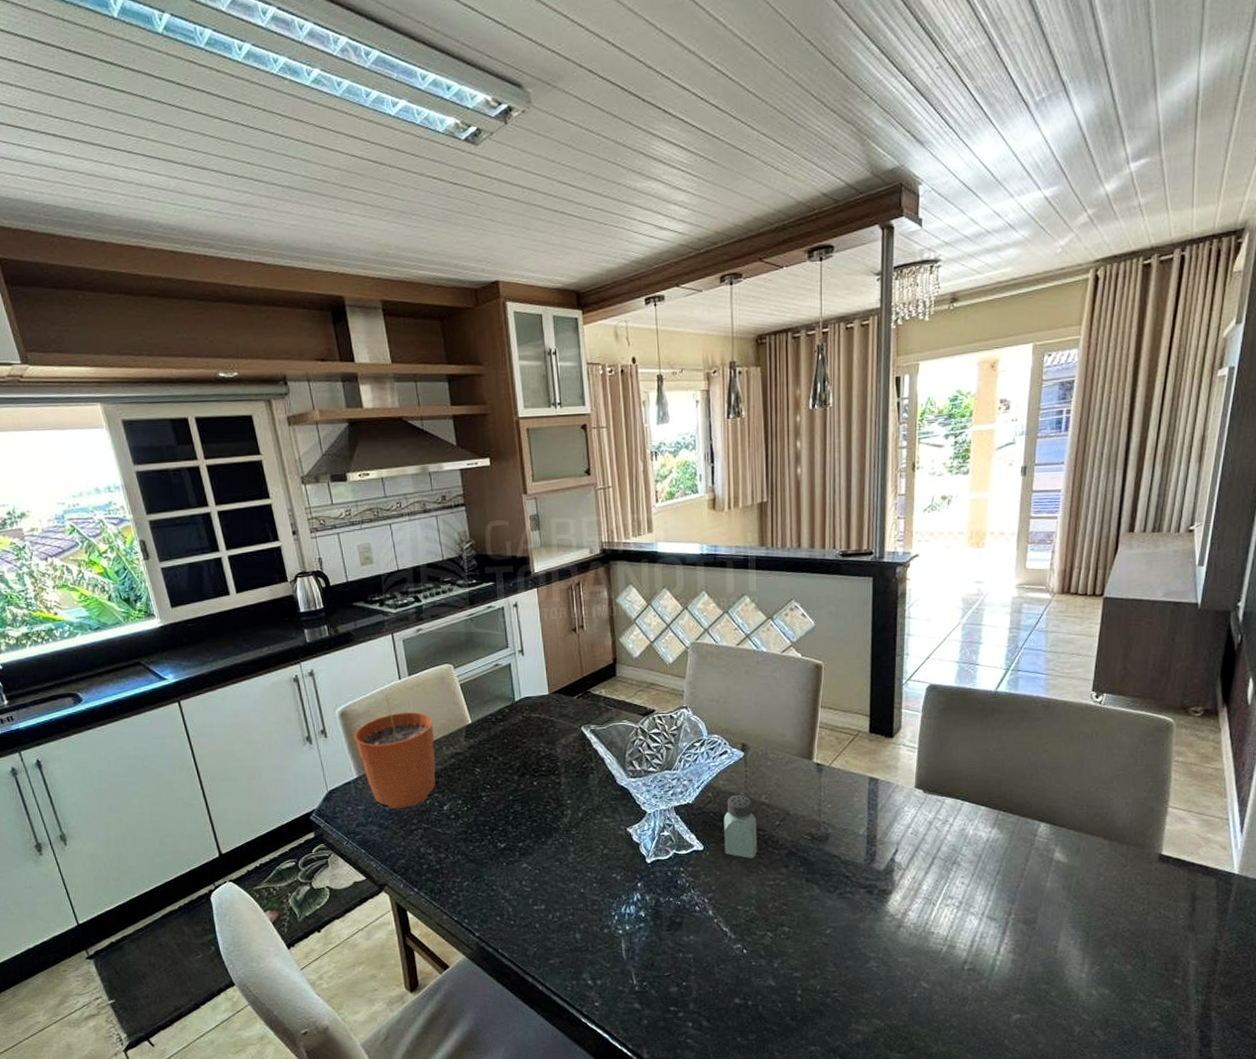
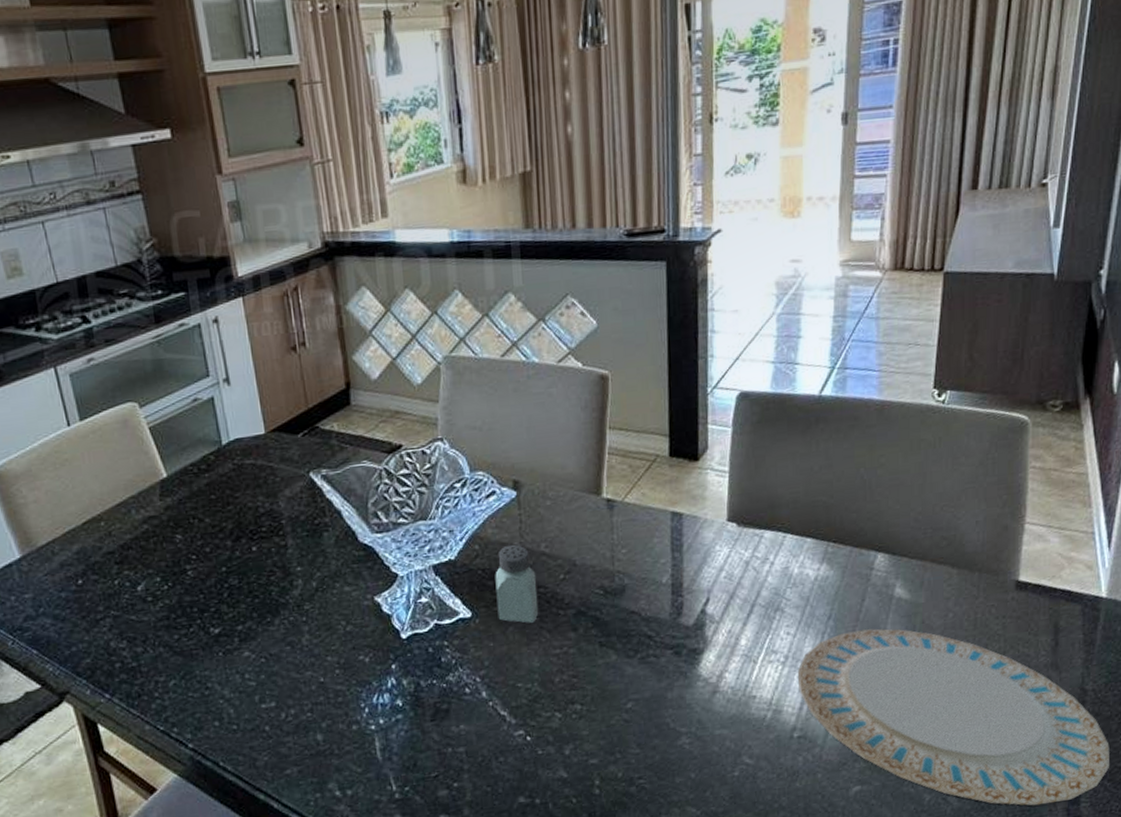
plant pot: present [353,688,436,809] -> none [12,438,125,595]
plate: none [969,885,1239,1045] -> present [797,628,1110,806]

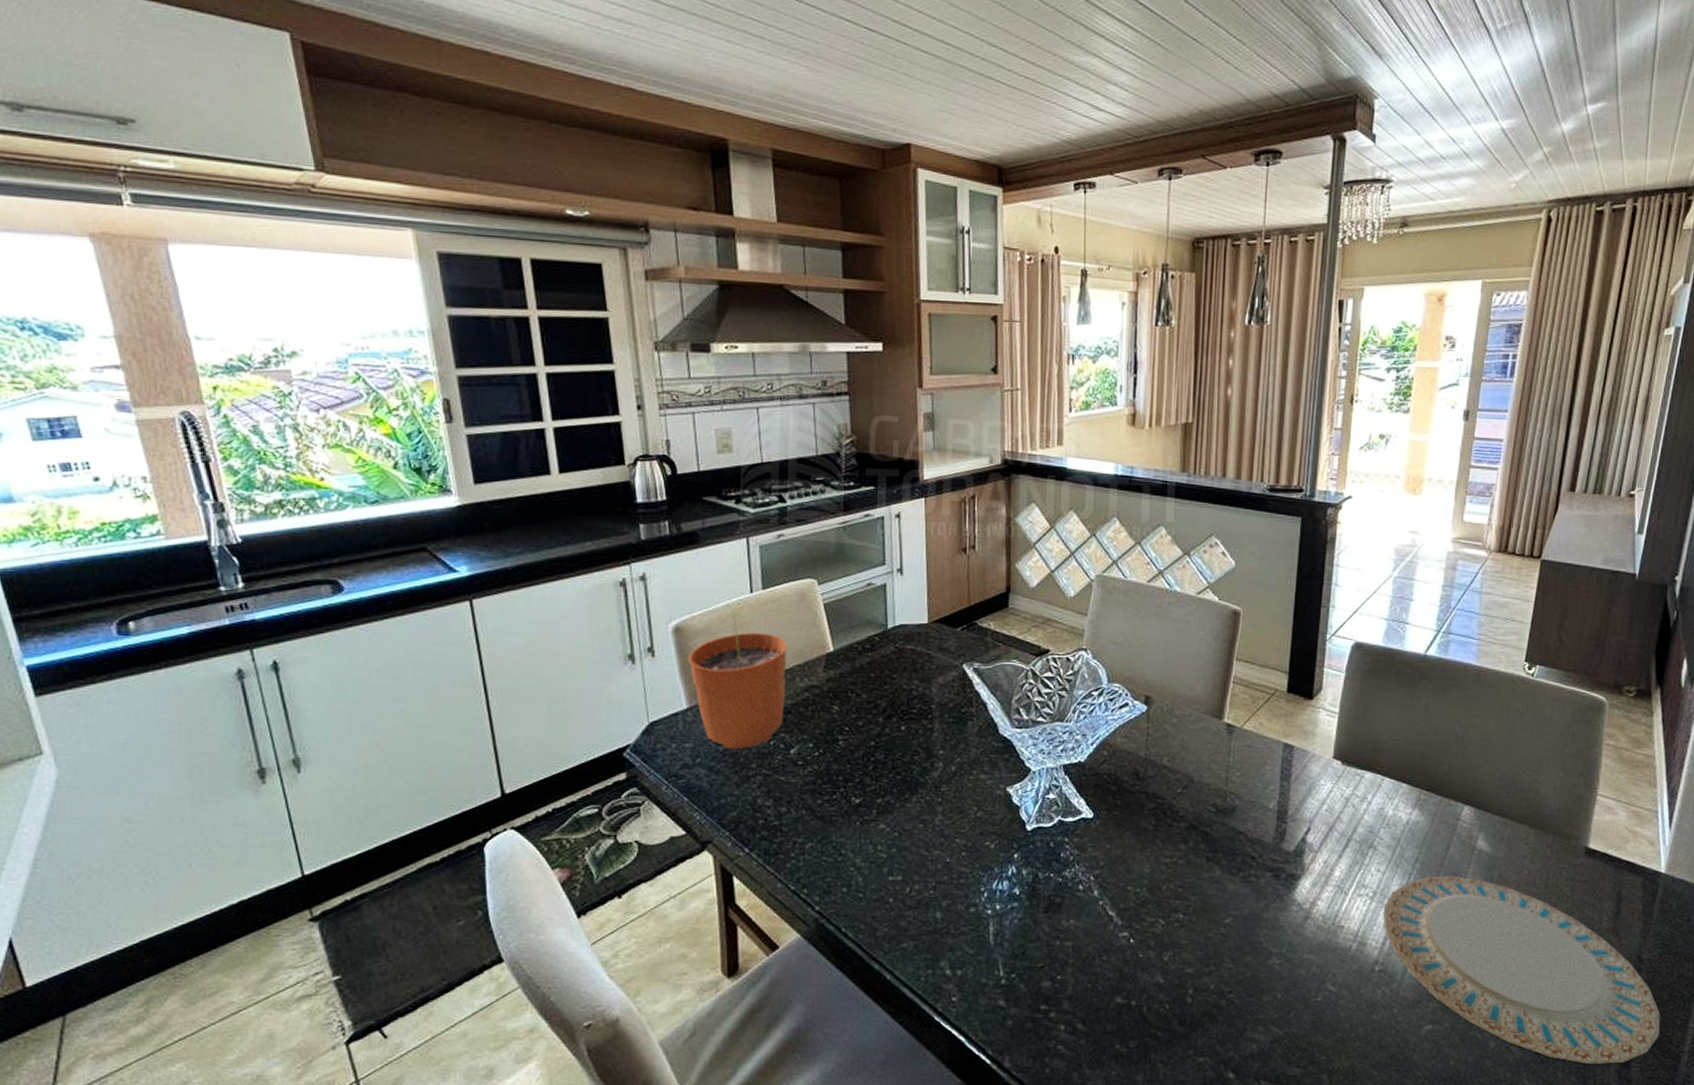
plant pot: none [12,438,125,595] -> present [688,603,788,750]
saltshaker: present [495,544,539,623] -> none [1117,755,1157,830]

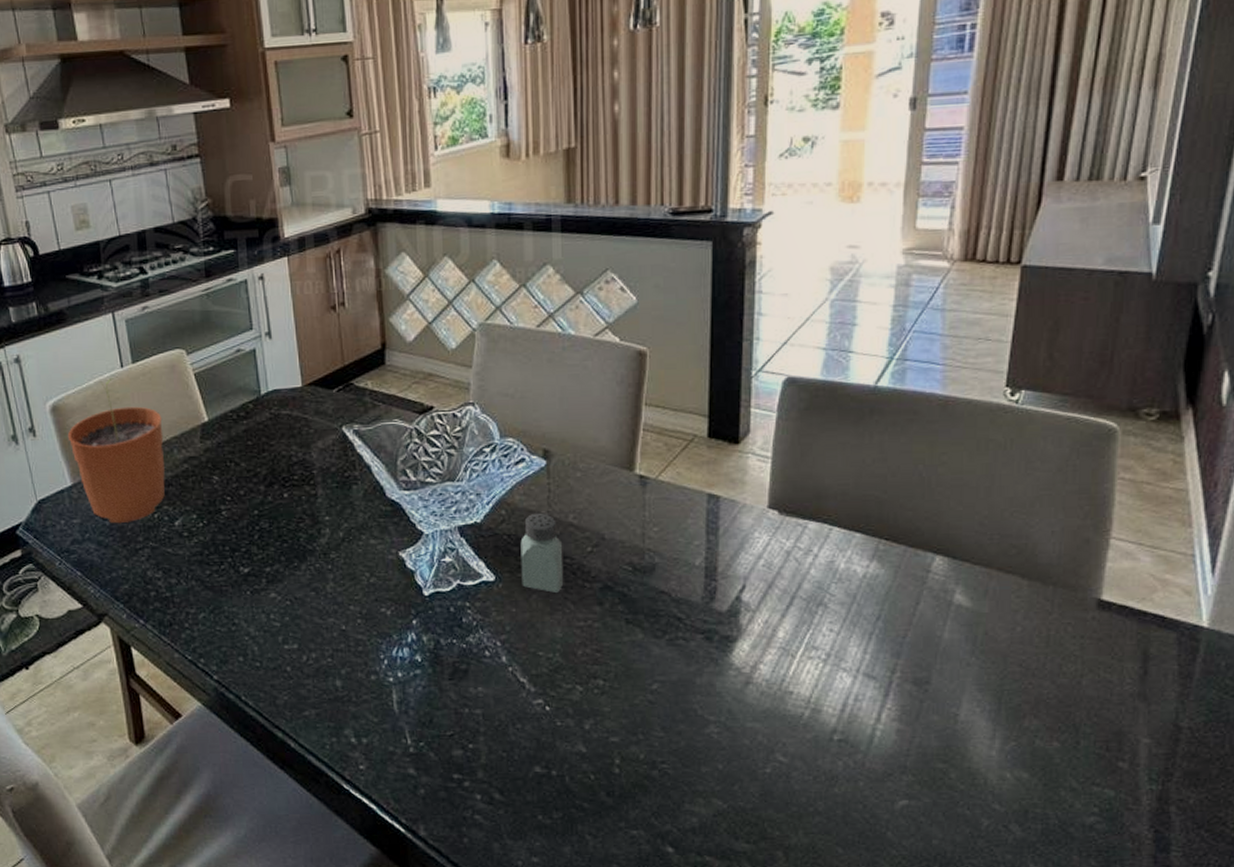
saltshaker: none [1117,755,1157,830] -> present [520,513,564,593]
plate: present [1383,876,1661,1065] -> none [840,635,1209,848]

